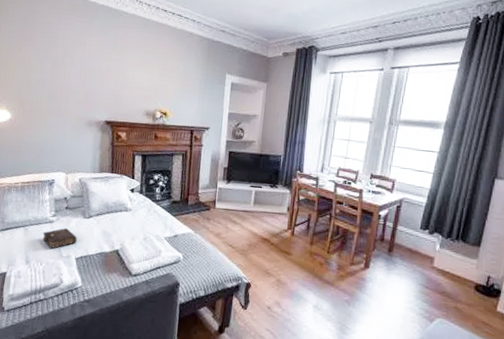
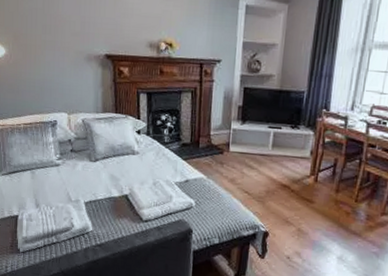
book: present [42,228,77,249] -> none [50,171,85,193]

